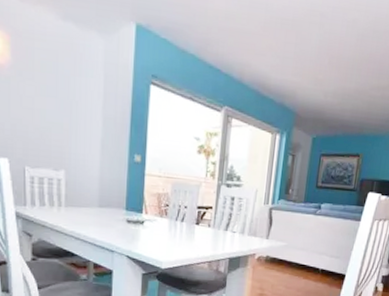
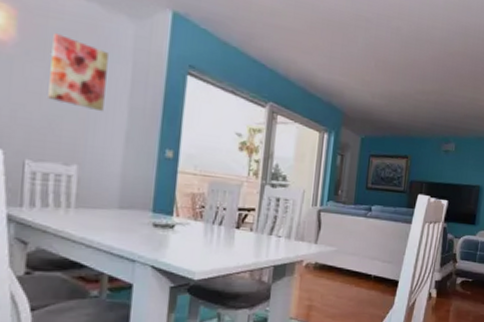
wall art: none [37,54,84,122] -> present [48,33,108,111]

